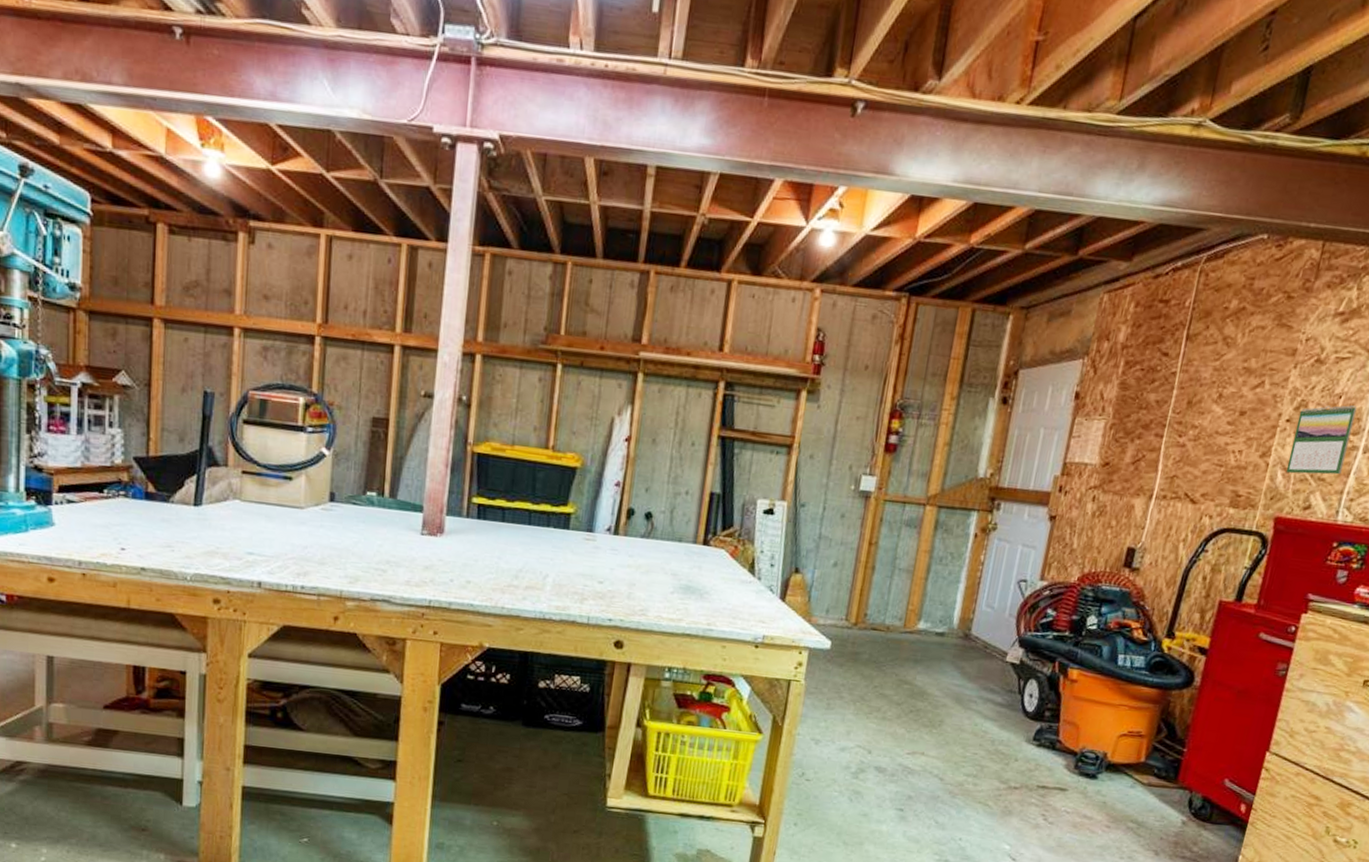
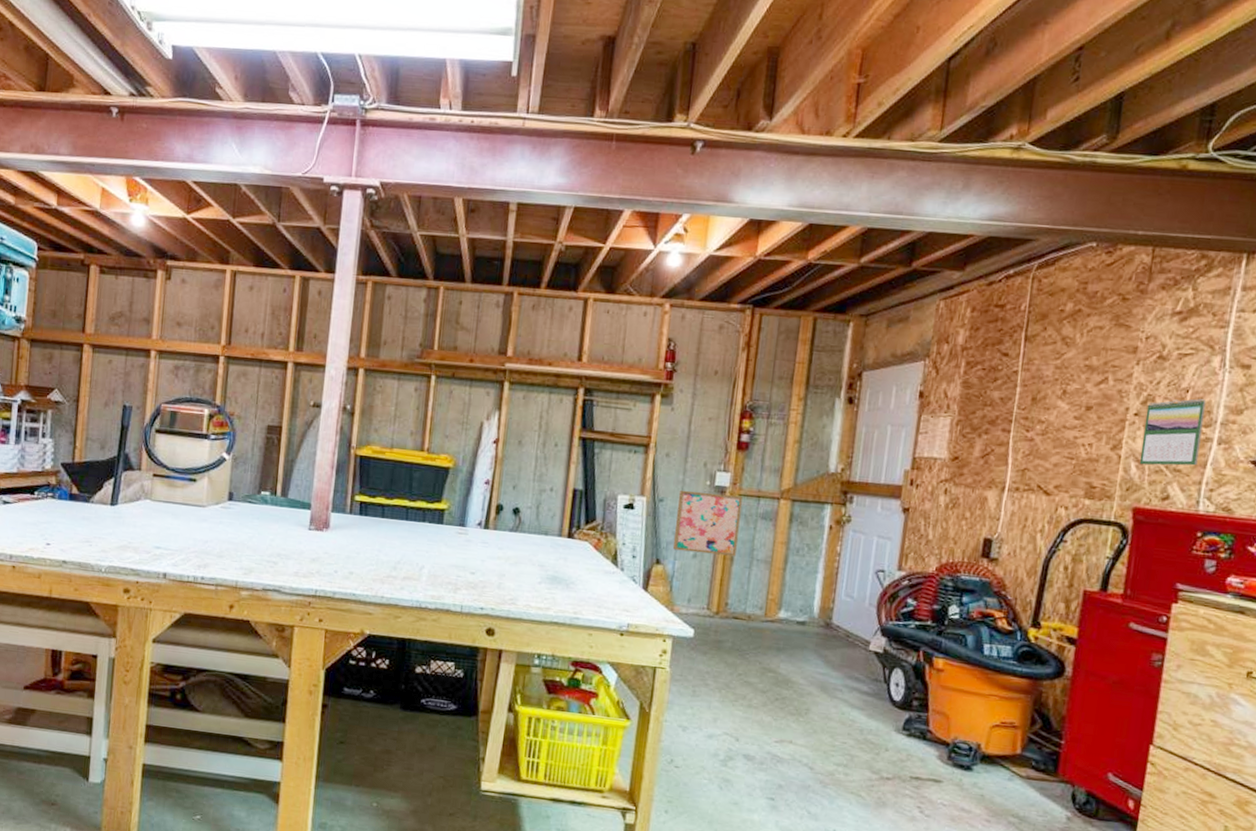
wall art: none [812,494,888,566] -> present [672,490,743,557]

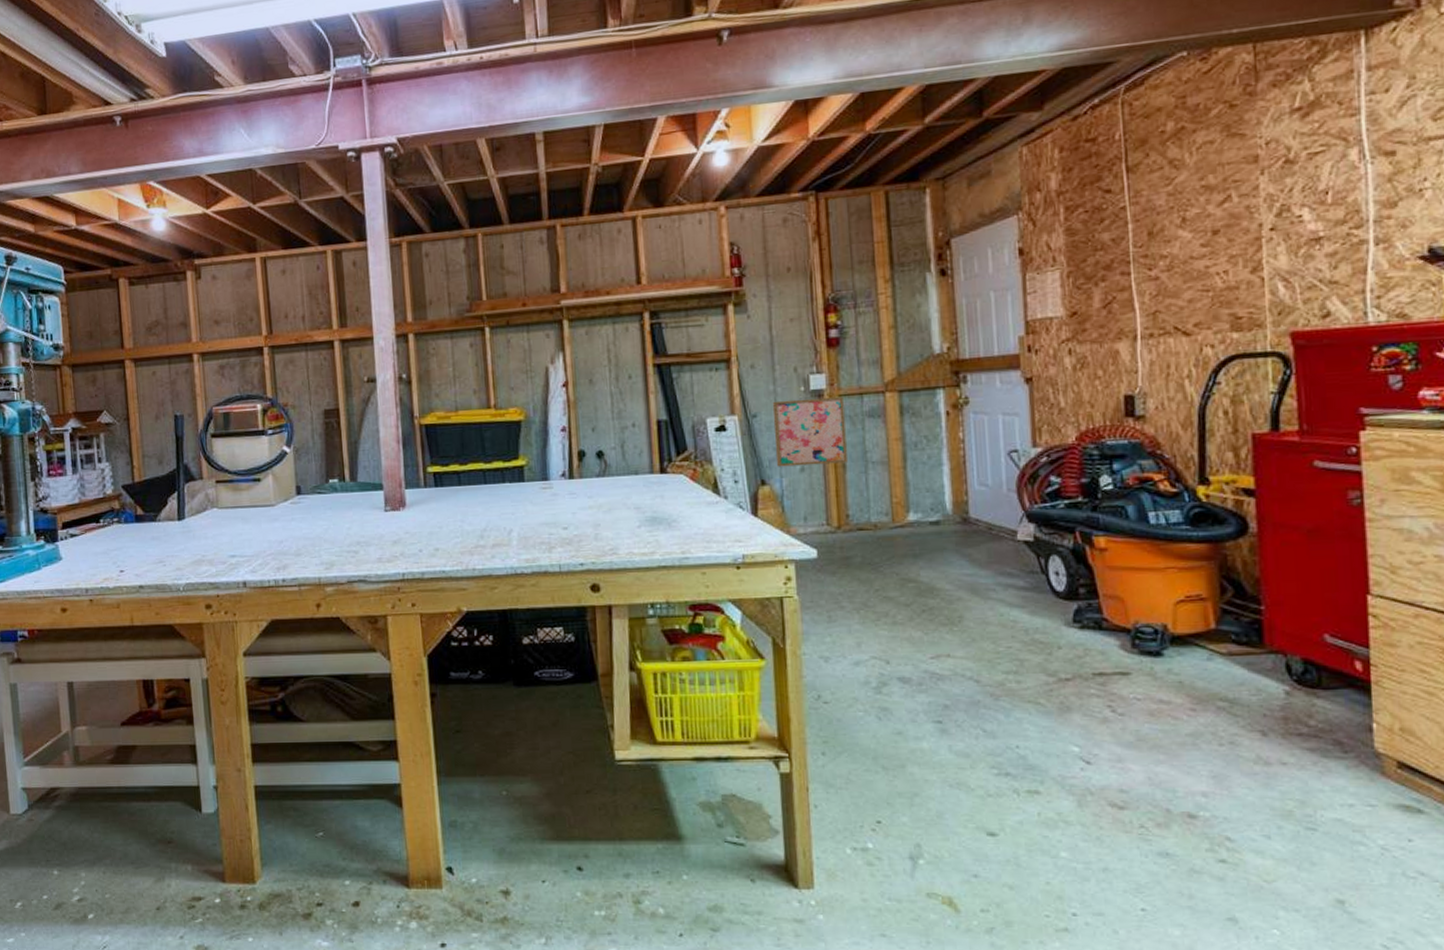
calendar: present [1139,398,1207,466] -> none [1283,198,1356,284]

